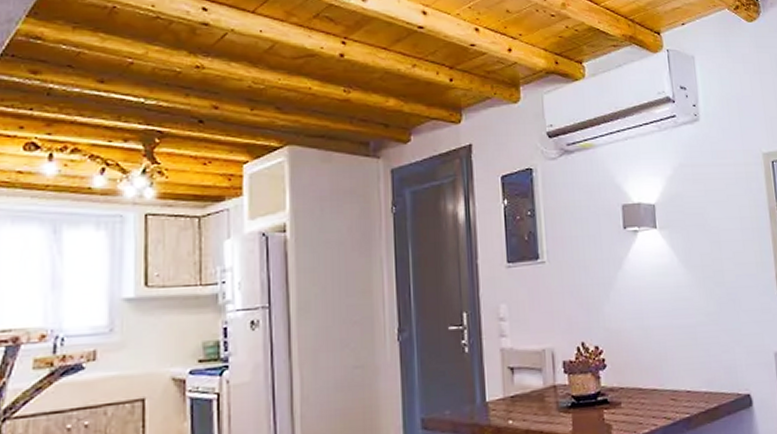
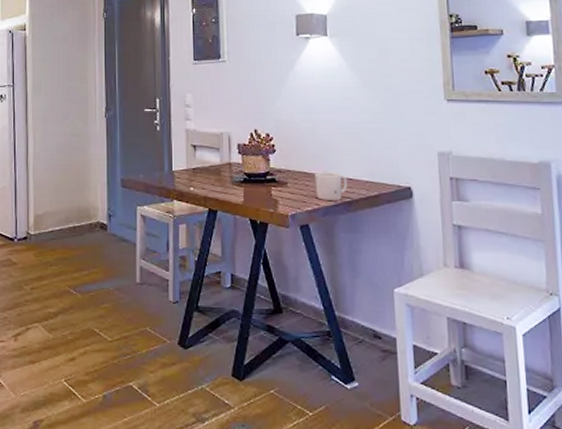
mug: none [650,384,686,420] -> present [314,172,348,202]

